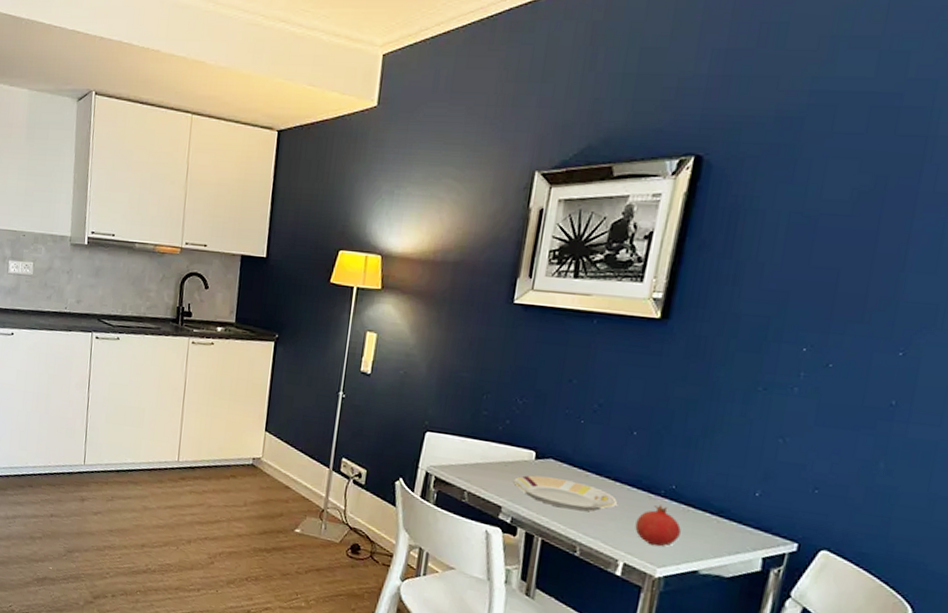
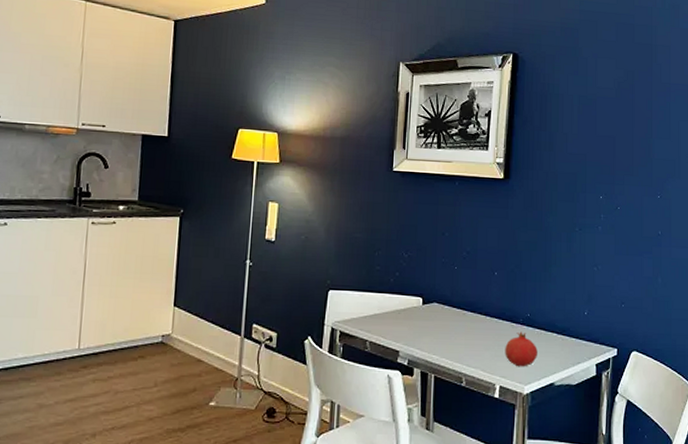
plate: present [513,475,617,511] -> none [407,319,489,346]

